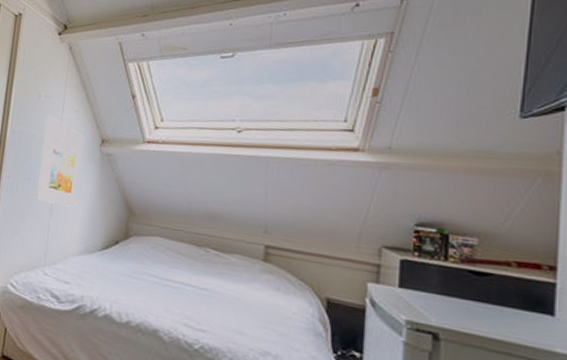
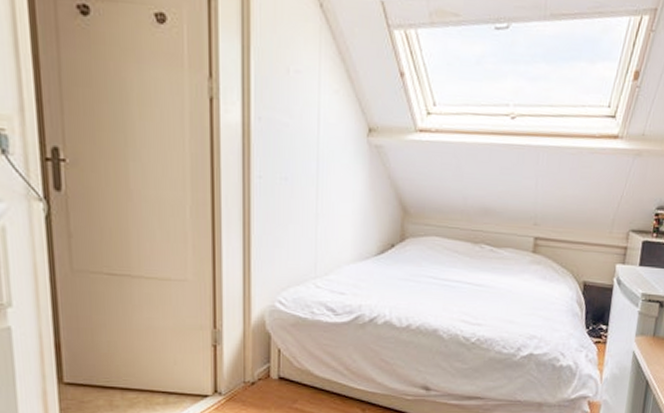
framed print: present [36,115,84,207] -> none [298,96,348,210]

